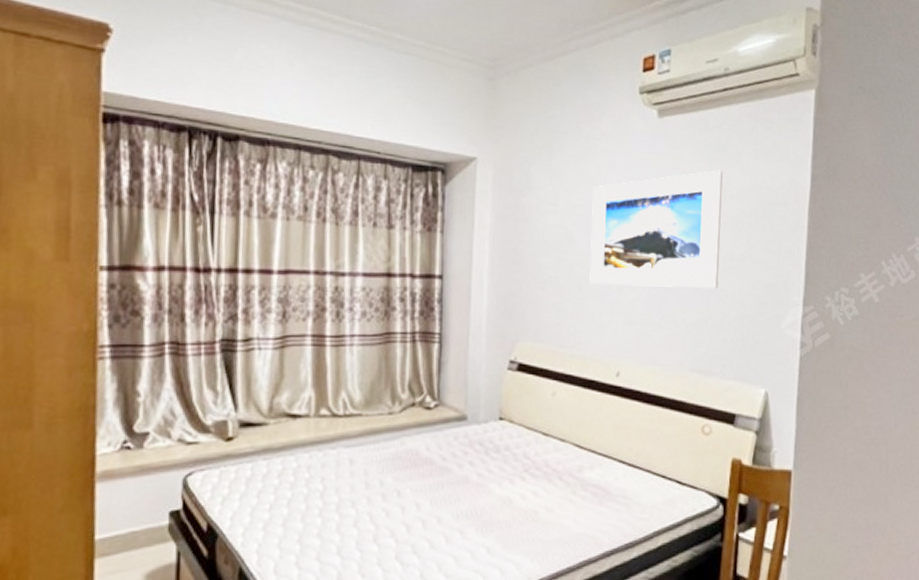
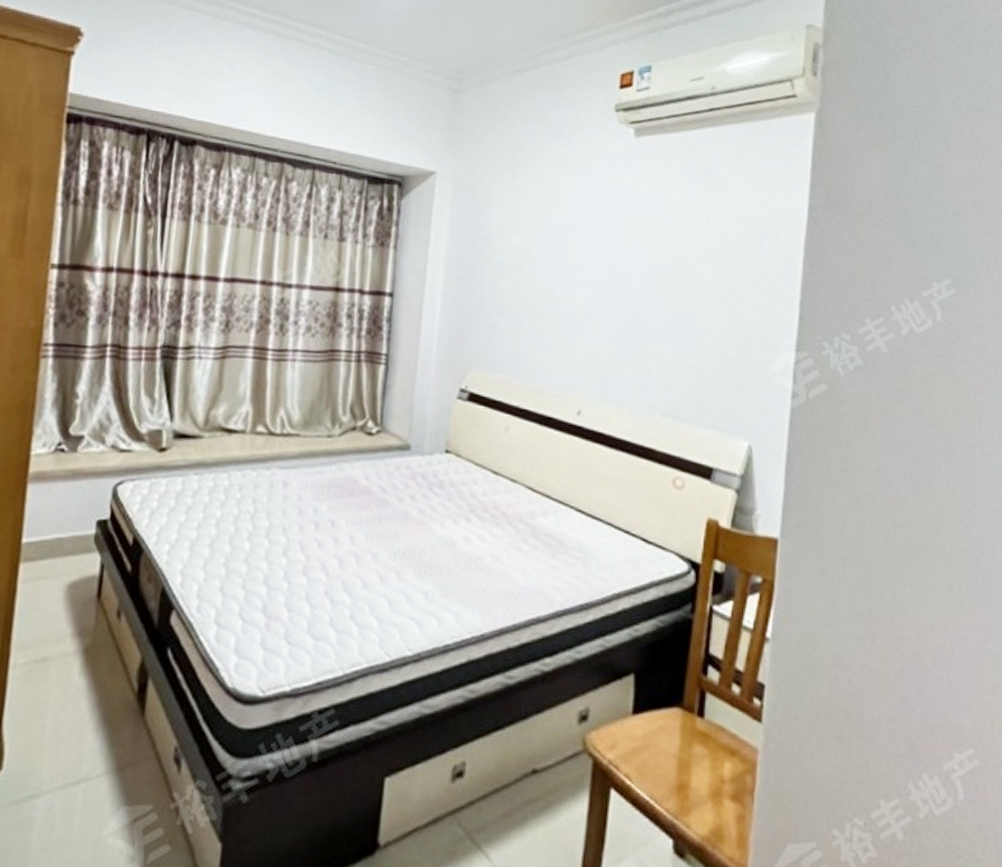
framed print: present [590,170,723,288] -> none [552,195,707,325]

